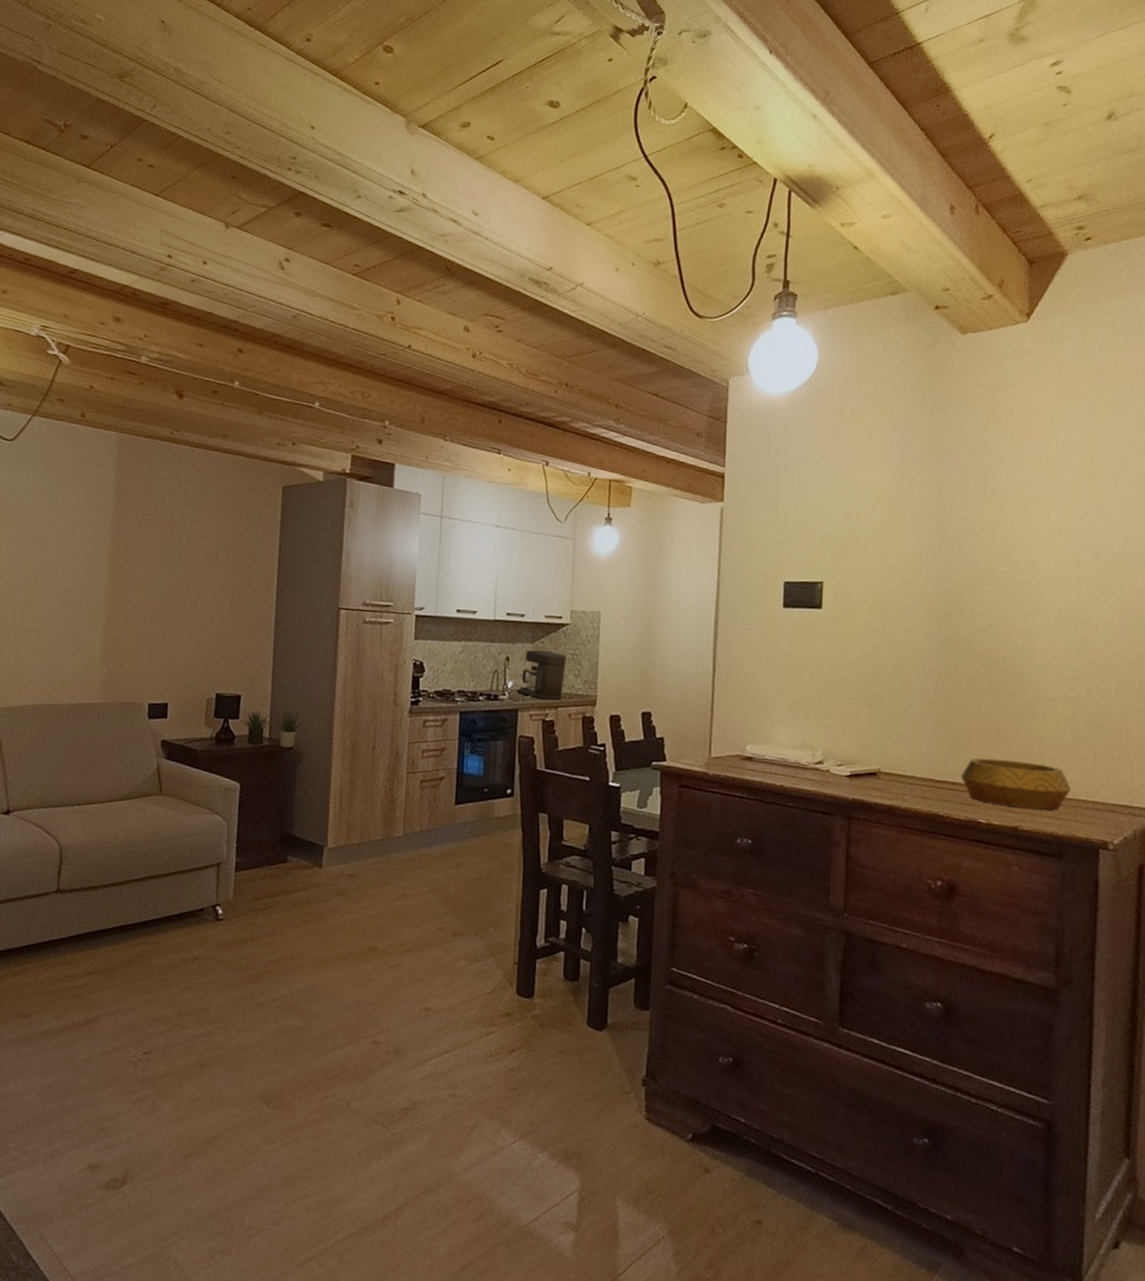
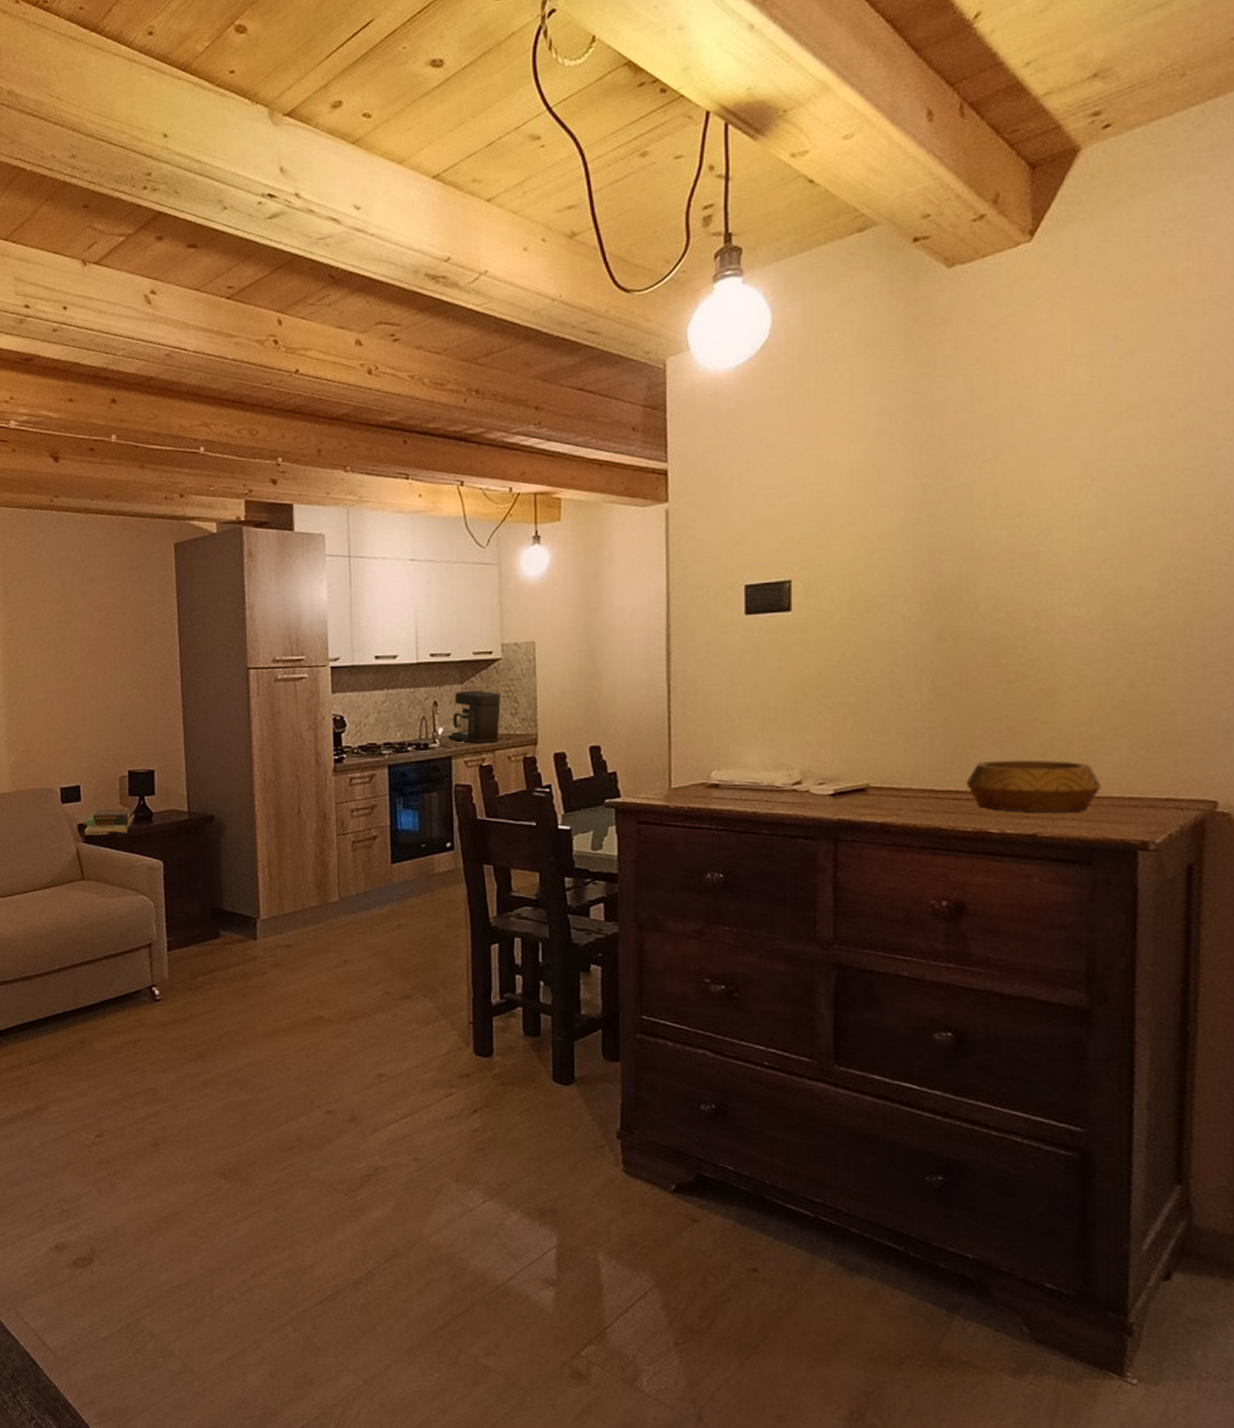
books: none [167,728,218,755] -> present [84,809,135,836]
succulent plant: present [241,710,304,748] -> none [157,782,223,820]

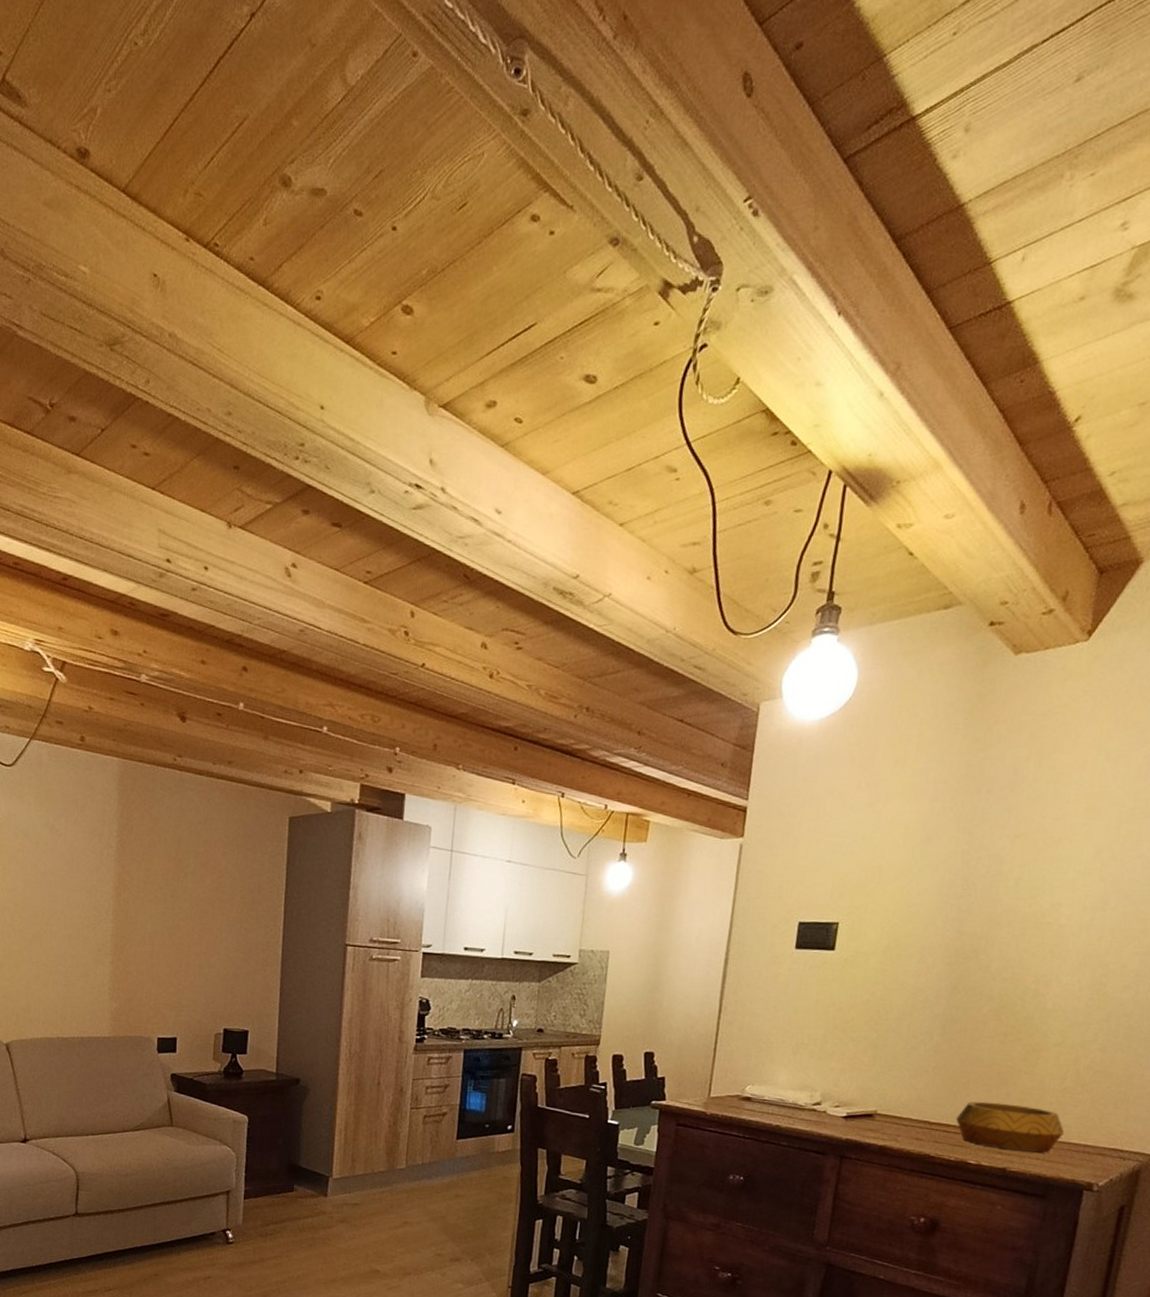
books: present [84,809,135,836] -> none [177,1062,226,1088]
coffee maker: present [448,691,501,744] -> none [521,989,573,1040]

